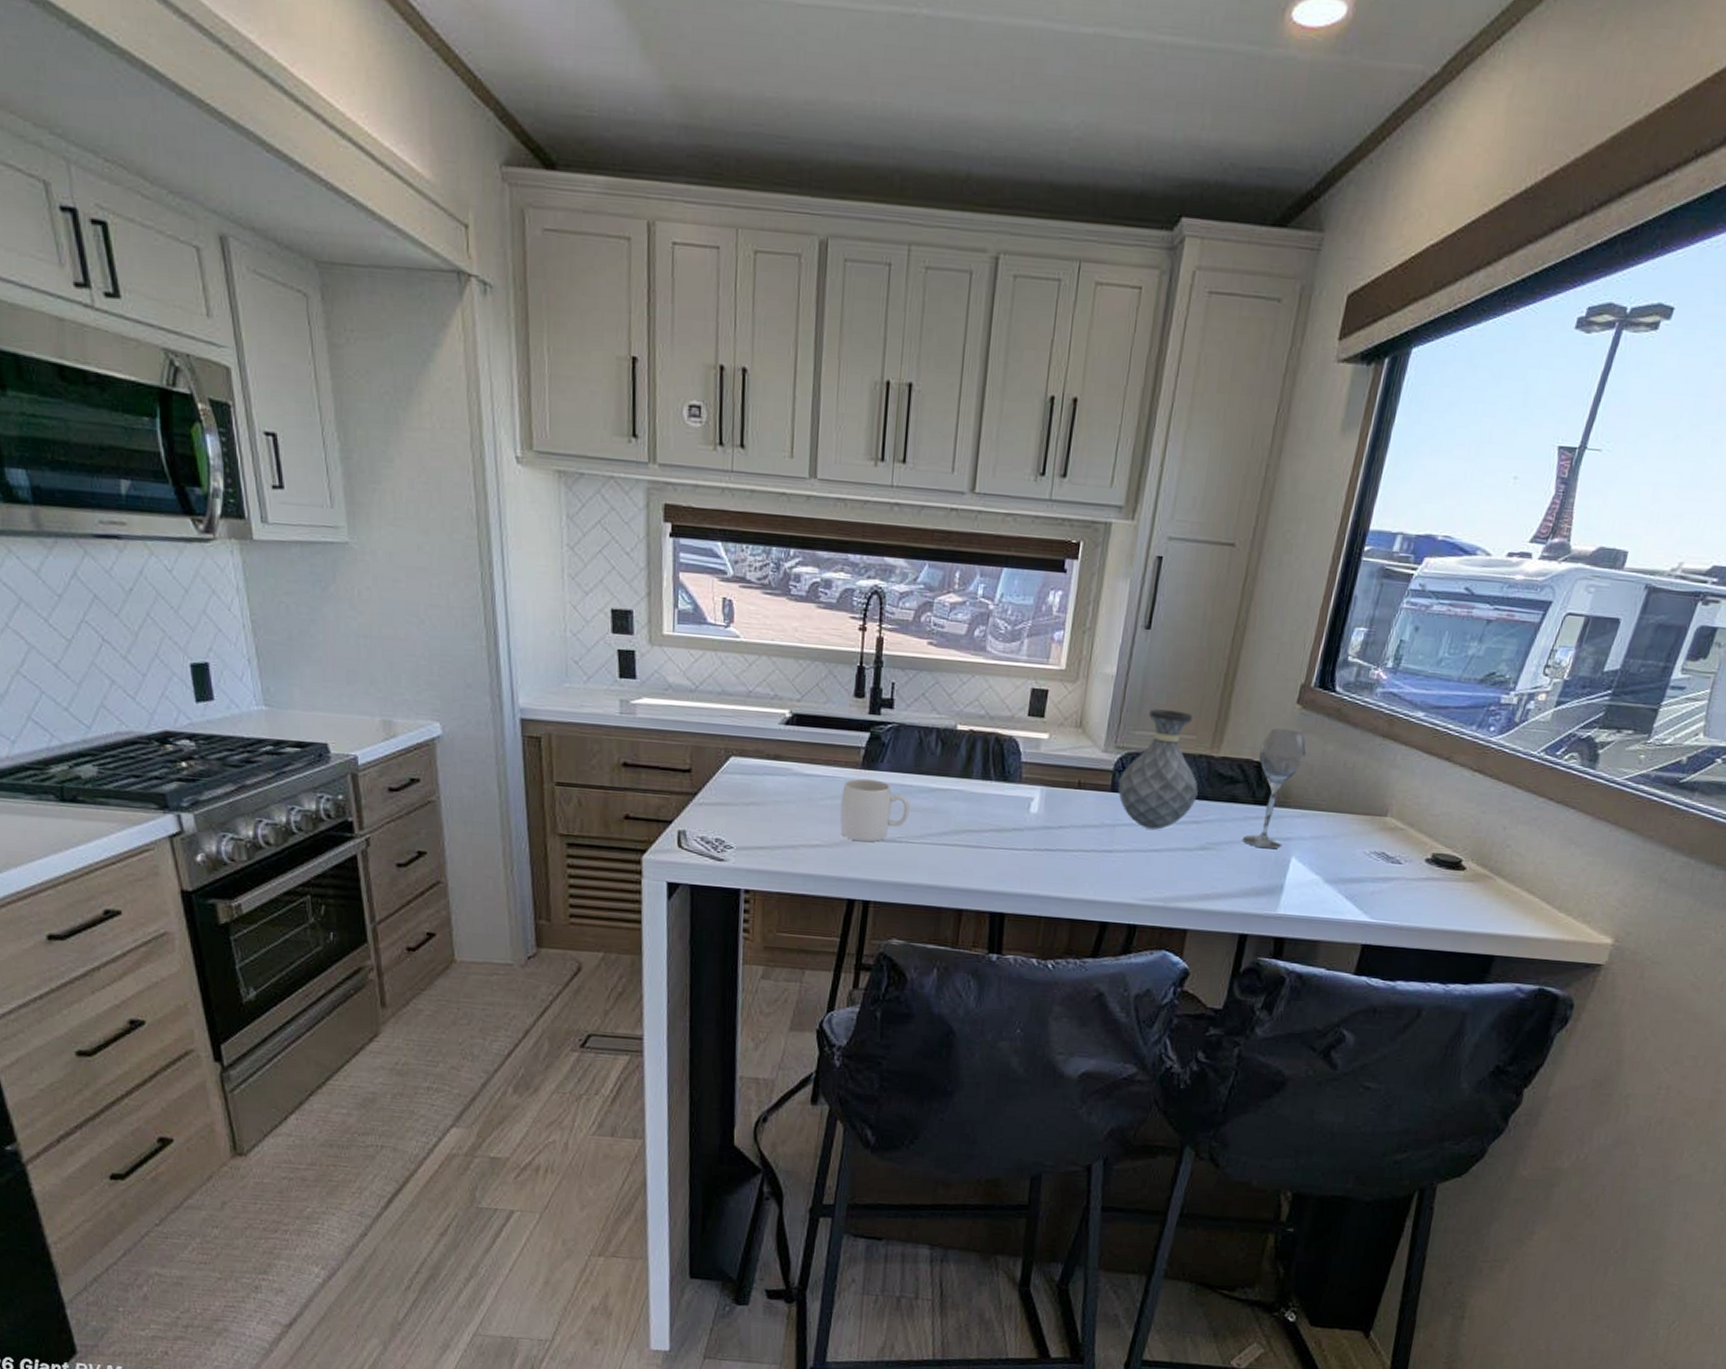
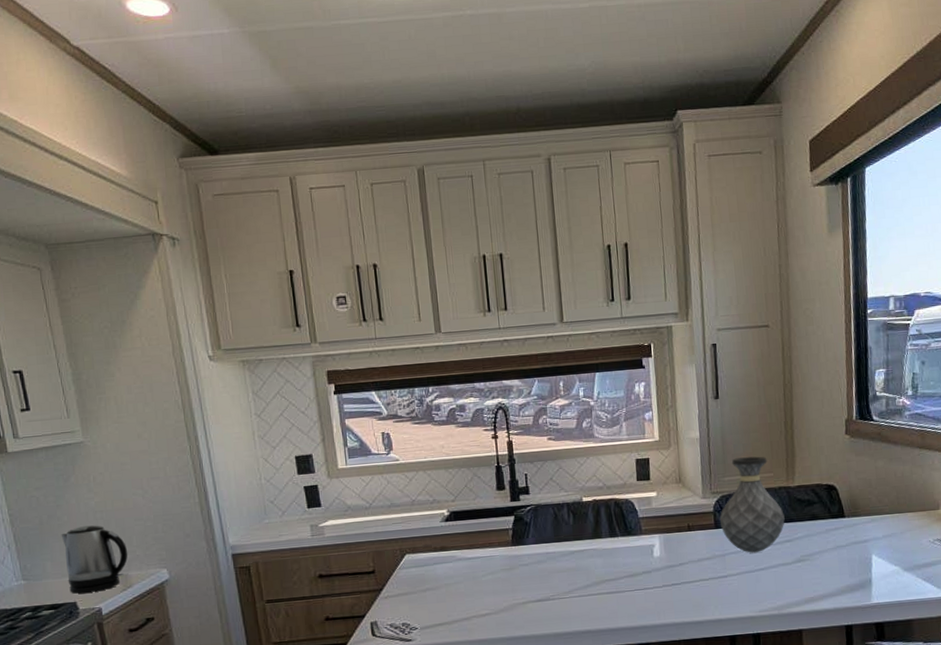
kettle: none [314,651,395,736] -> present [61,525,128,594]
mug: present [839,778,910,842] -> none [499,552,557,605]
wineglass: present [1243,728,1307,849] -> none [825,455,863,552]

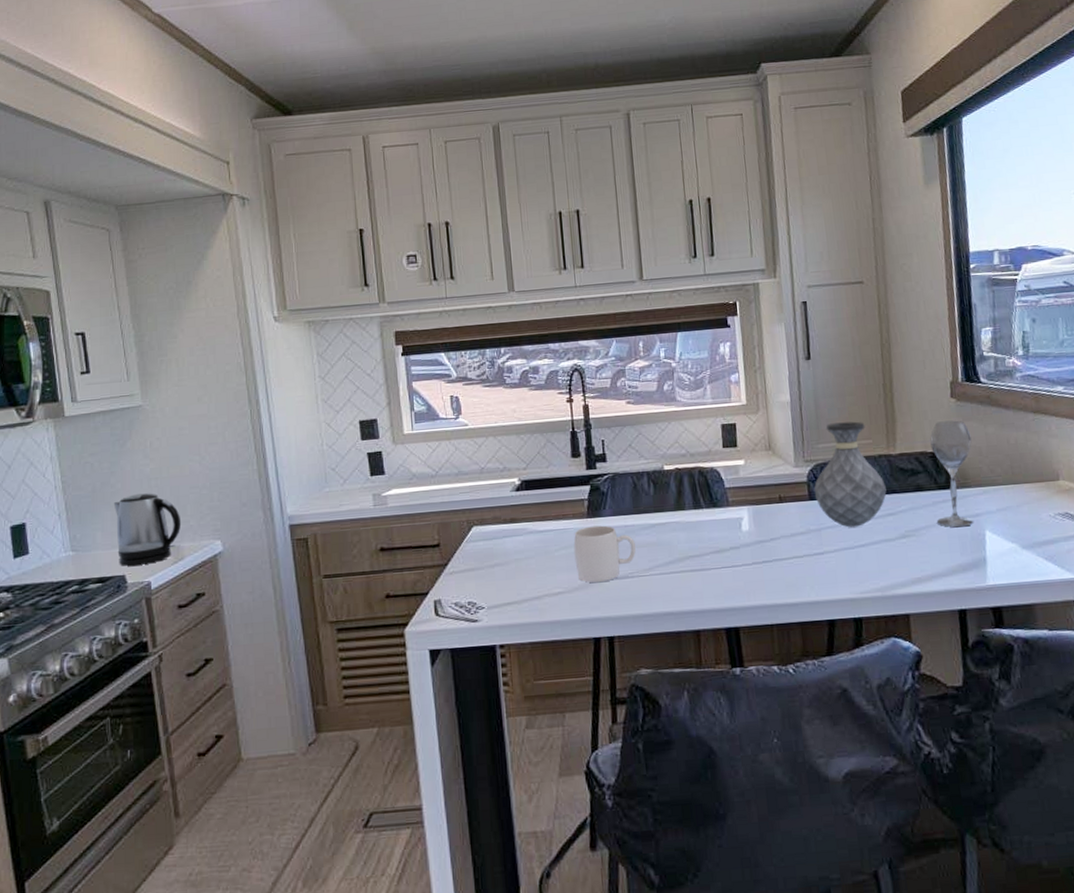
mug: none [499,552,557,605] -> present [573,525,636,583]
wineglass: none [825,455,863,552] -> present [930,420,974,528]

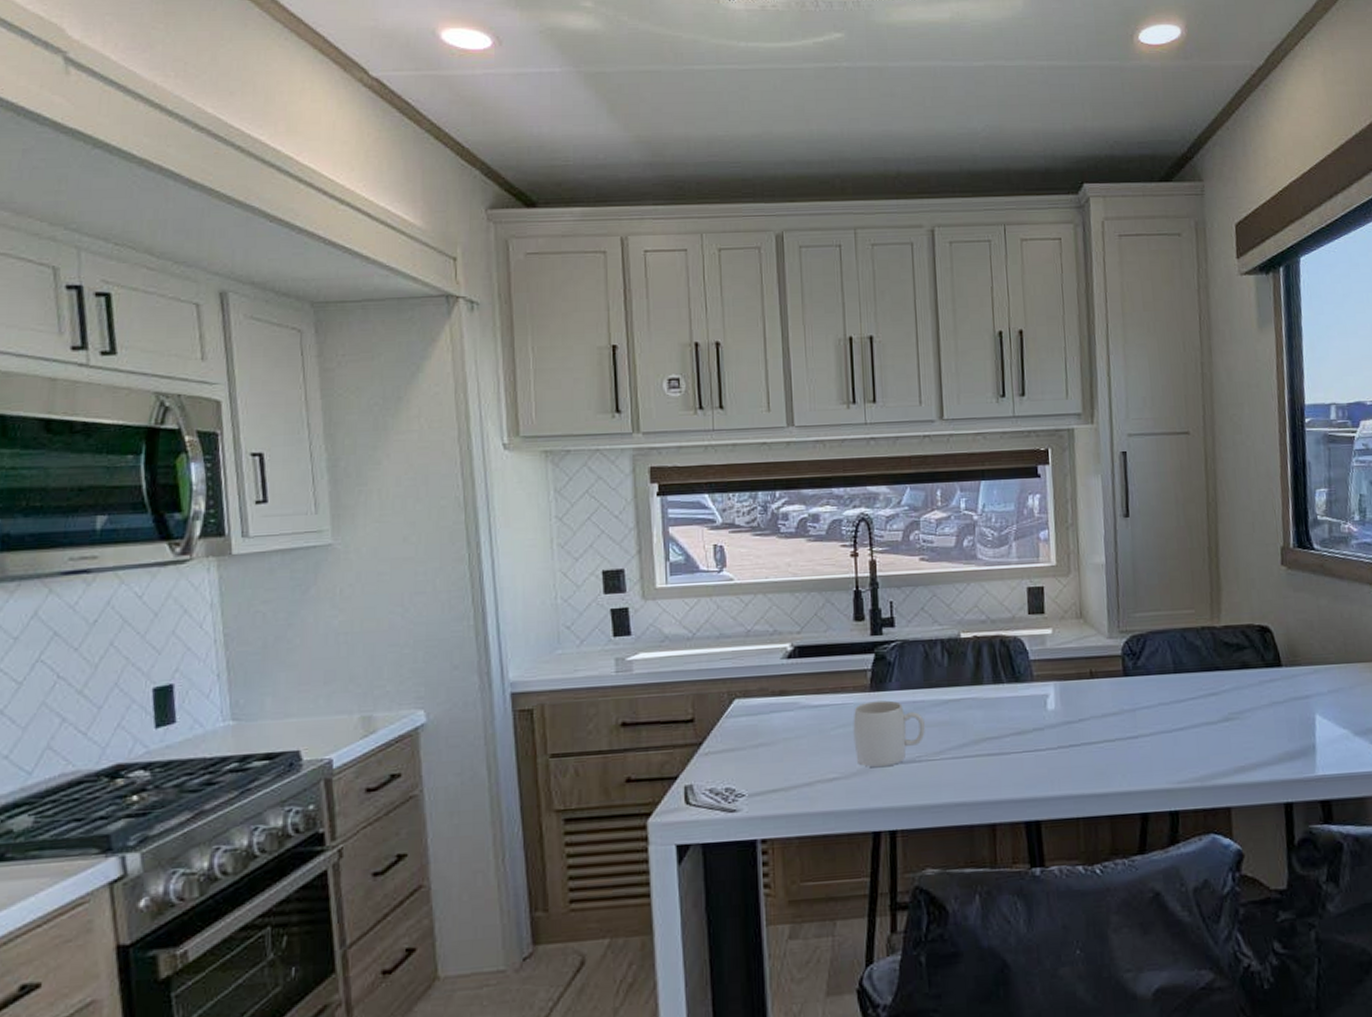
kettle: present [113,493,182,566] -> none [289,651,376,740]
vase: present [814,421,887,528] -> none [1129,588,1209,708]
wineglass: present [930,420,974,528] -> none [1258,590,1304,710]

